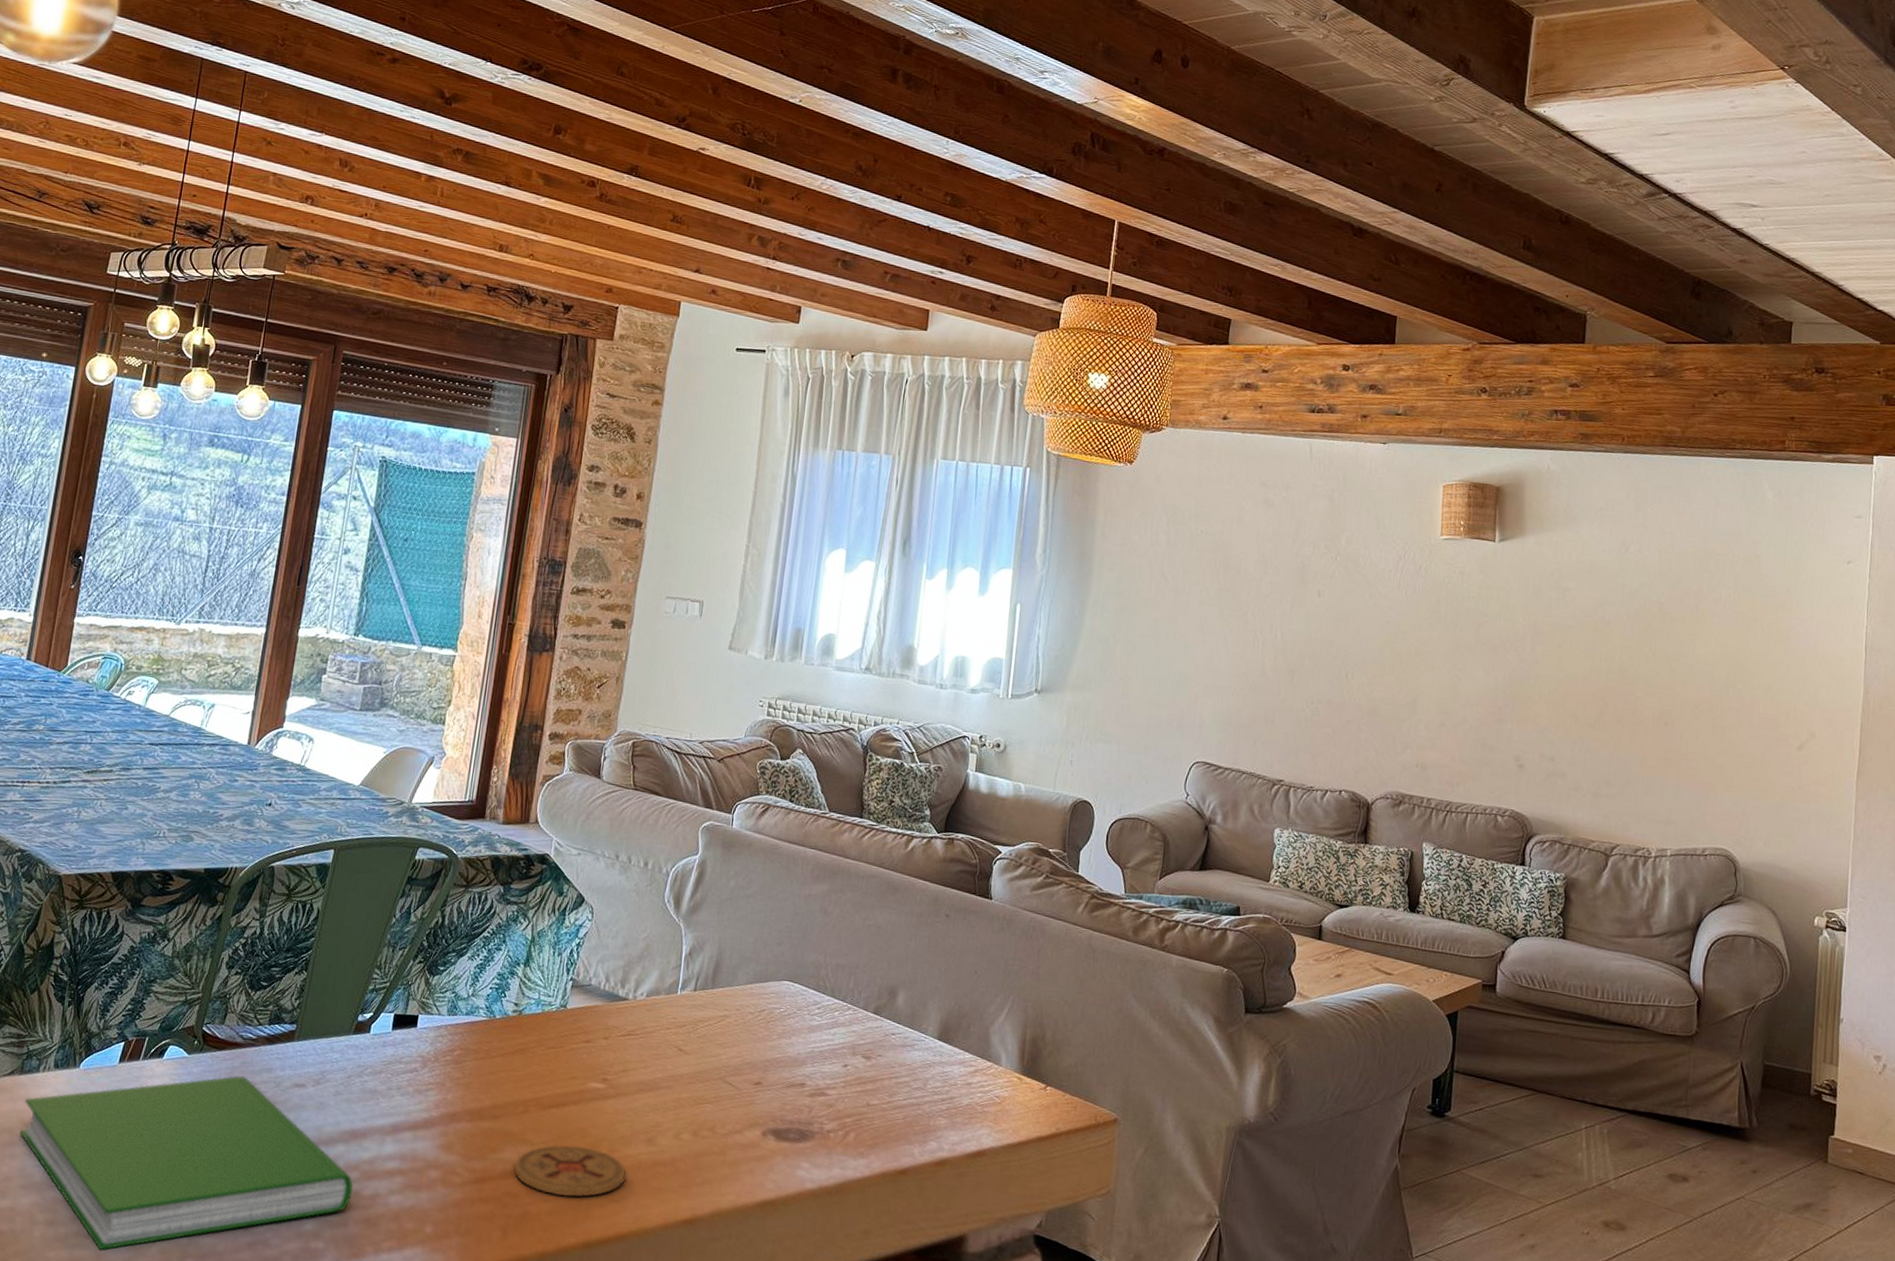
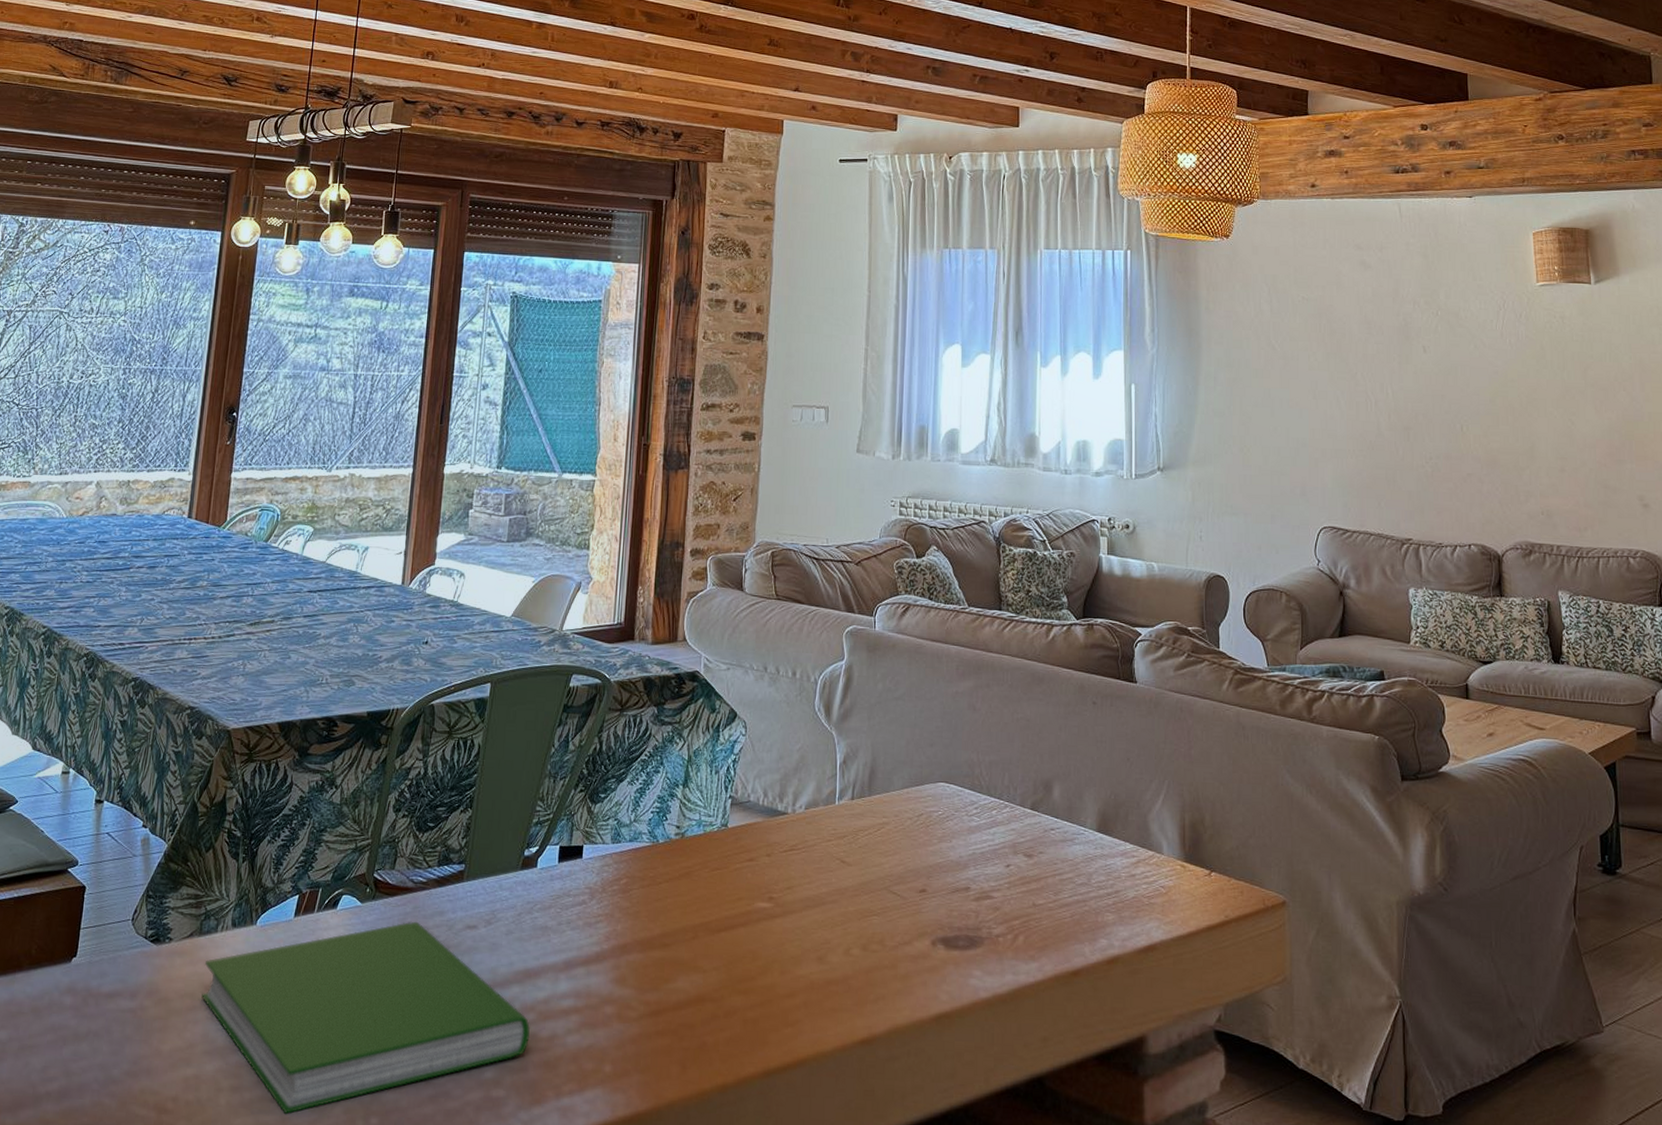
coaster: present [513,1145,626,1197] -> none [687,969,799,1024]

